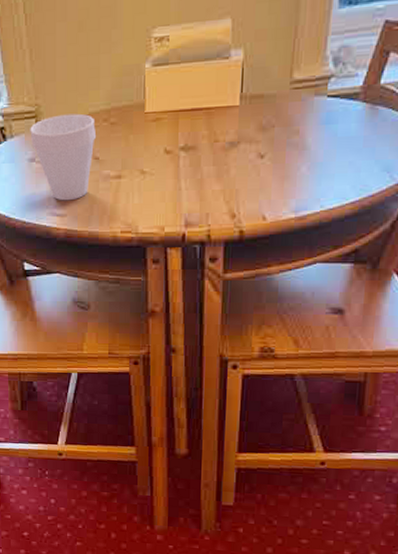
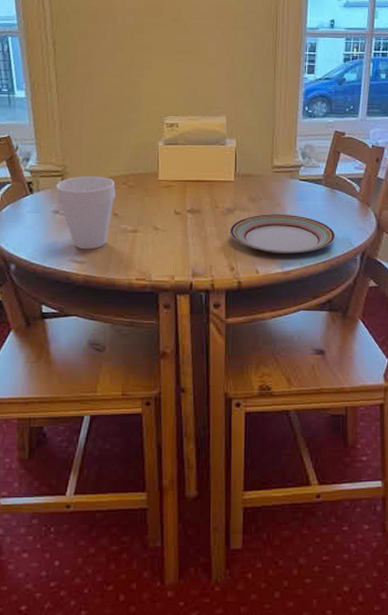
plate: none [232,144,373,195] -> present [230,214,336,254]

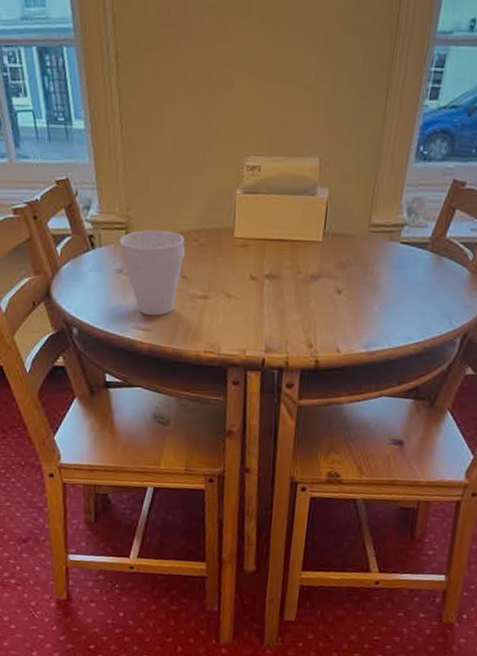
plate: present [230,214,336,254] -> none [311,283,435,332]

